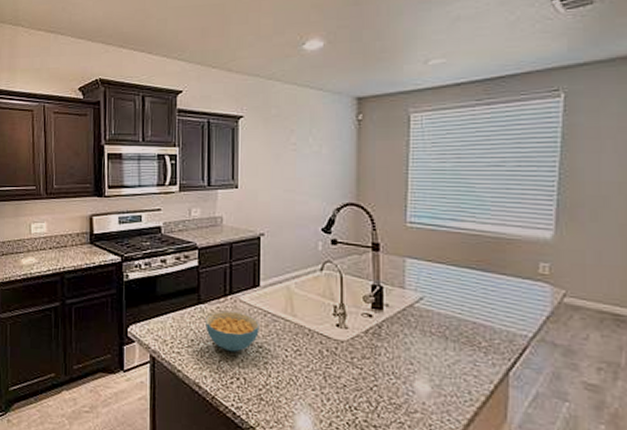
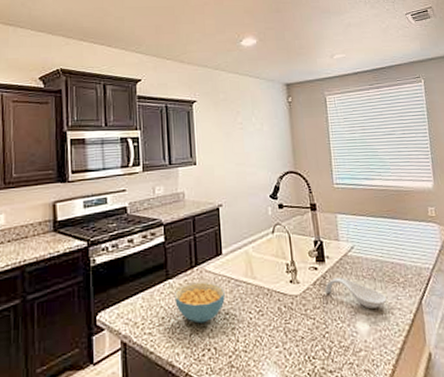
spoon rest: none [378,329,459,371] -> present [324,278,387,309]

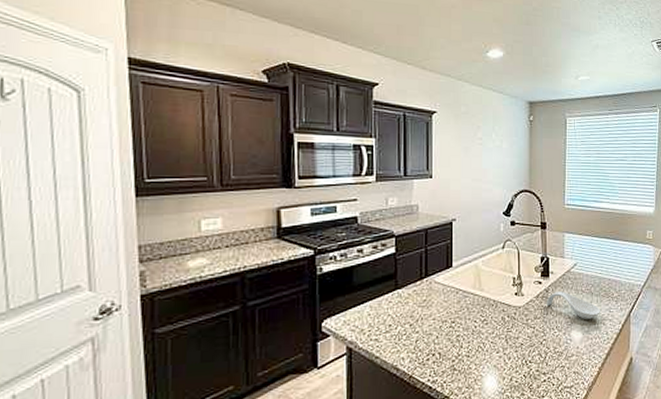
cereal bowl: present [175,282,225,324] -> none [403,292,452,331]

